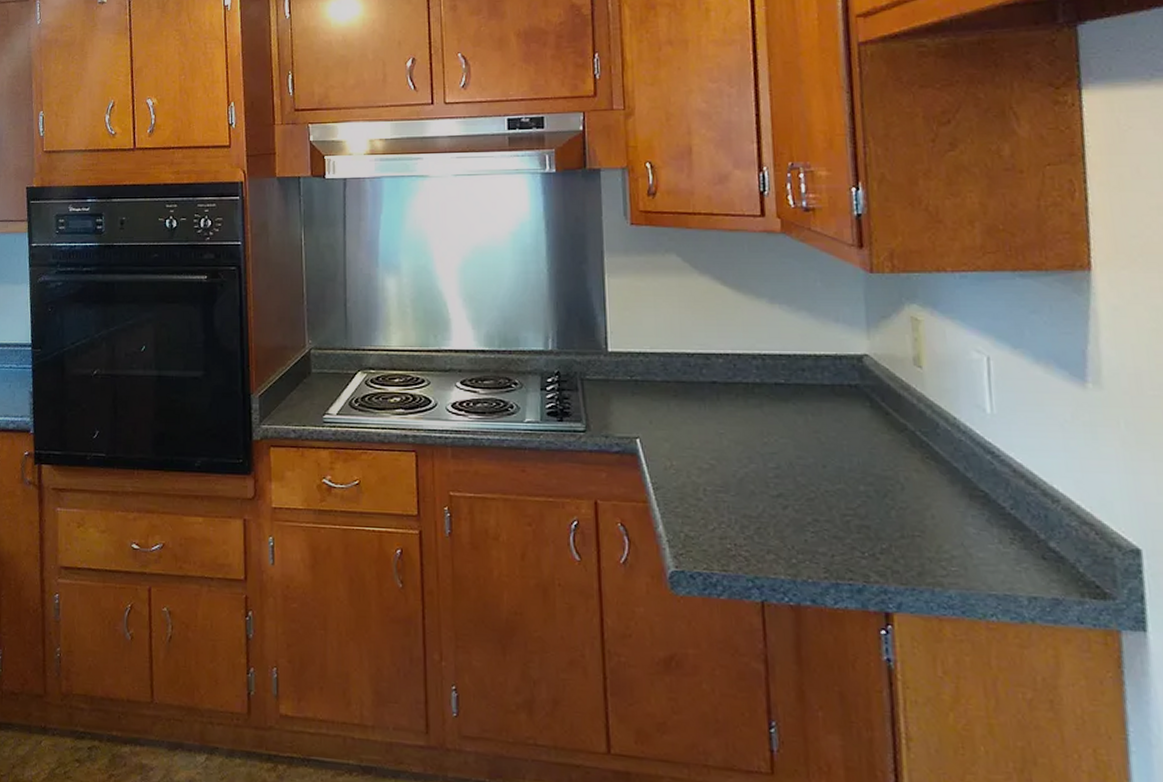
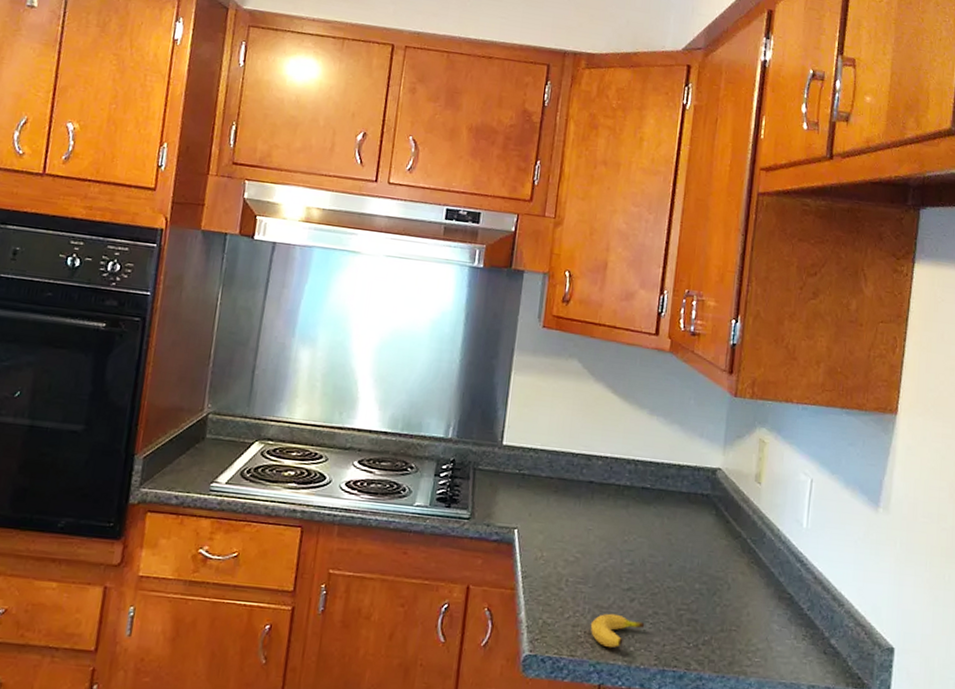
fruit: none [740,523,805,560] -> present [590,613,645,647]

